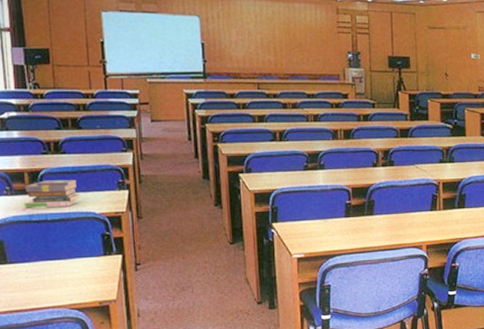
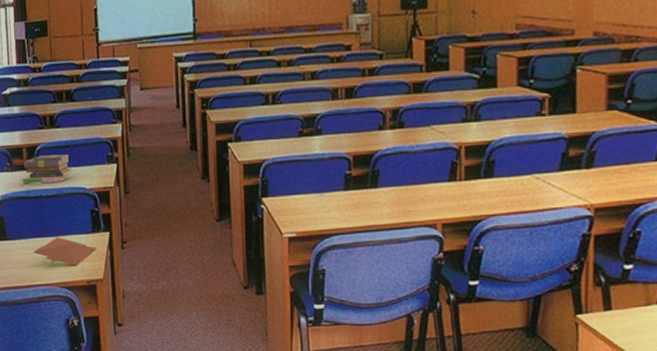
papers: none [38,260,109,288] -> present [33,237,97,266]

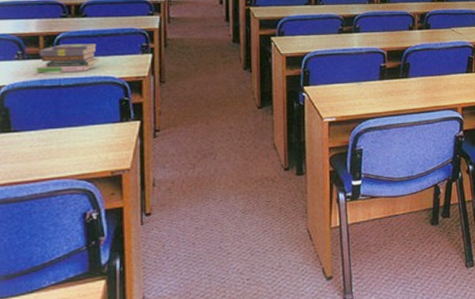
papers: present [33,237,97,266] -> none [45,127,125,157]

